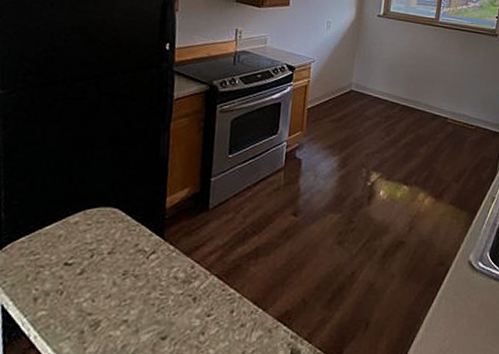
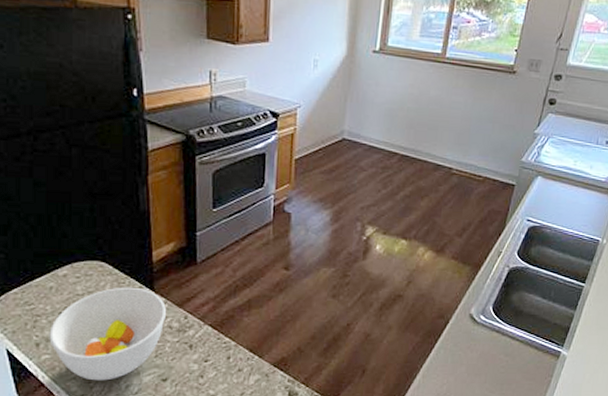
soup bowl: none [48,234,174,341] -> present [49,287,166,381]

